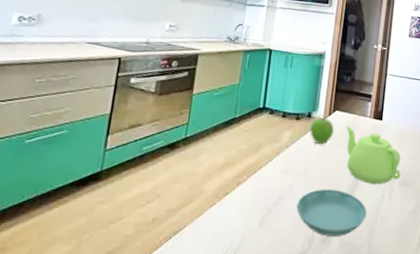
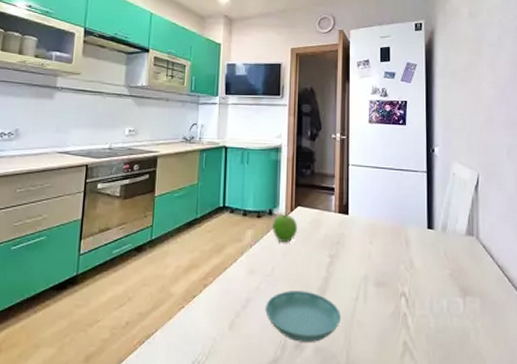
teapot: present [346,125,401,185] -> none [310,221,375,285]

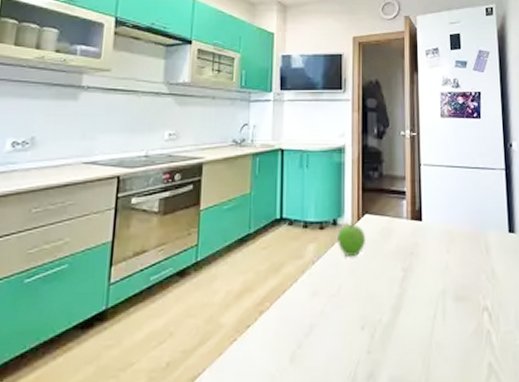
saucer: present [265,291,340,342] -> none [332,311,417,372]

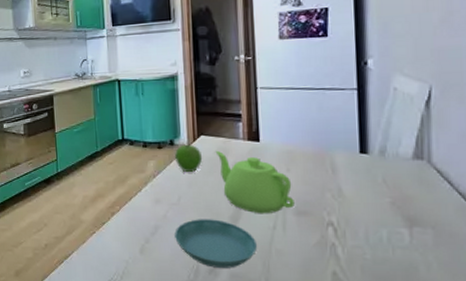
saucer: none [332,311,417,372] -> present [174,219,257,268]
teapot: none [379,230,454,302] -> present [215,150,295,214]

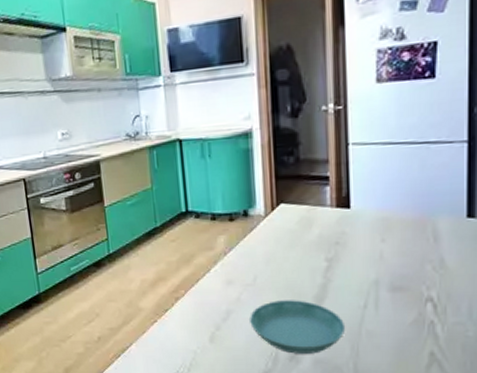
fruit: present [175,144,203,173] -> none [249,214,283,248]
teapot: present [215,150,295,214] -> none [297,220,389,292]

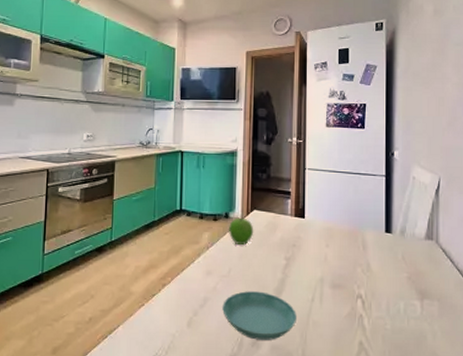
fruit: none [249,214,283,248] -> present [229,217,254,246]

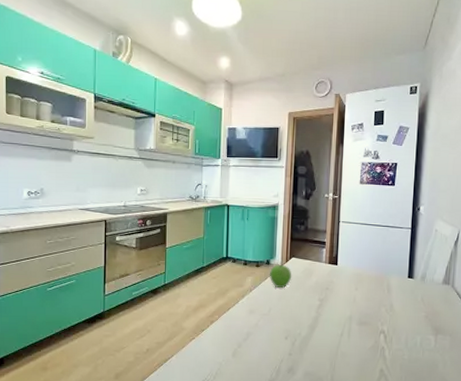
saucer: present [222,291,296,340] -> none [263,327,327,368]

